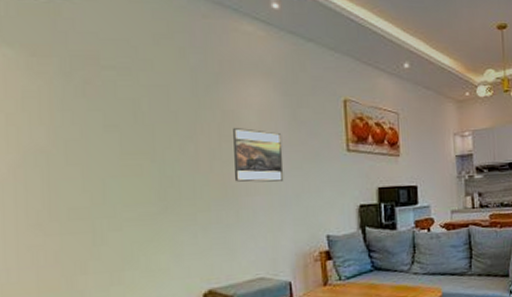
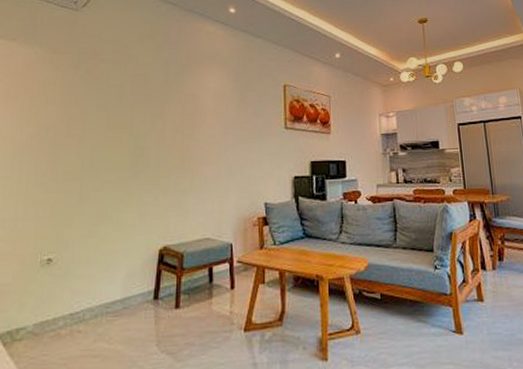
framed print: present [233,128,284,182] -> none [192,108,232,154]

